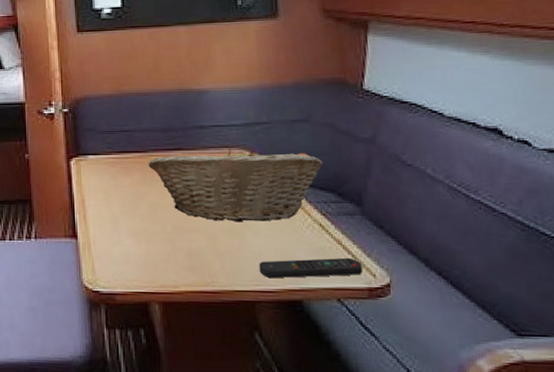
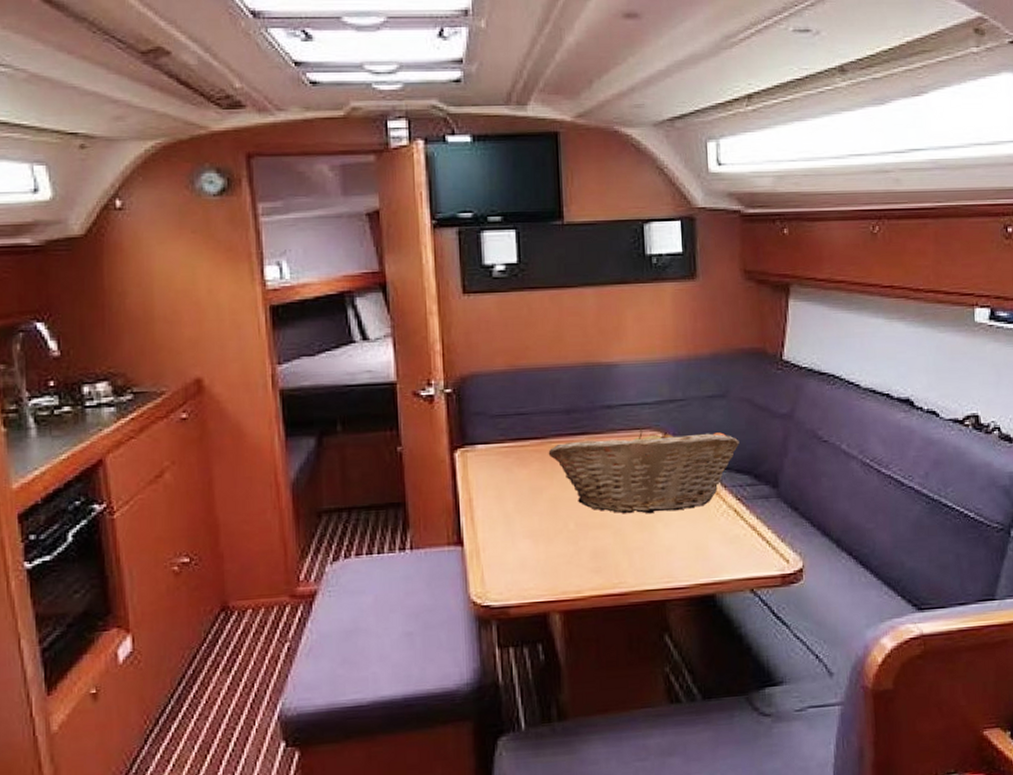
remote control: present [259,257,362,279] -> none [670,544,776,574]

